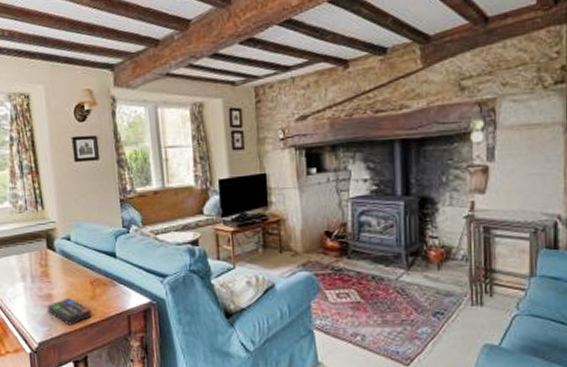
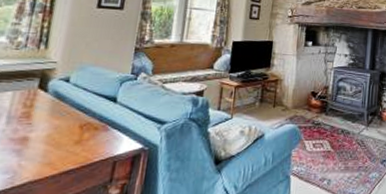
remote control: present [47,298,92,325] -> none [16,142,72,172]

